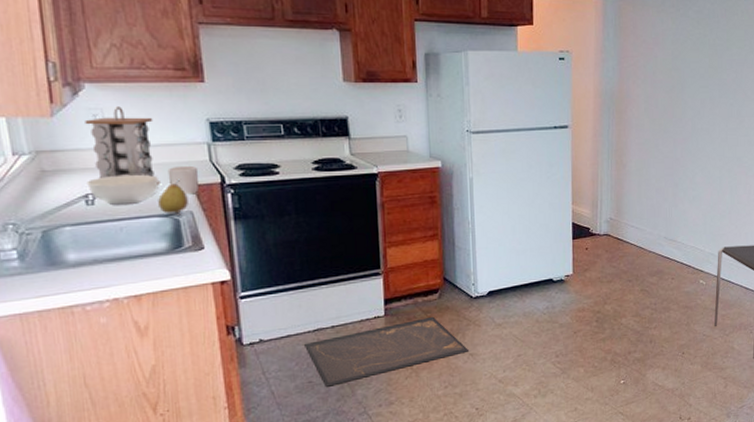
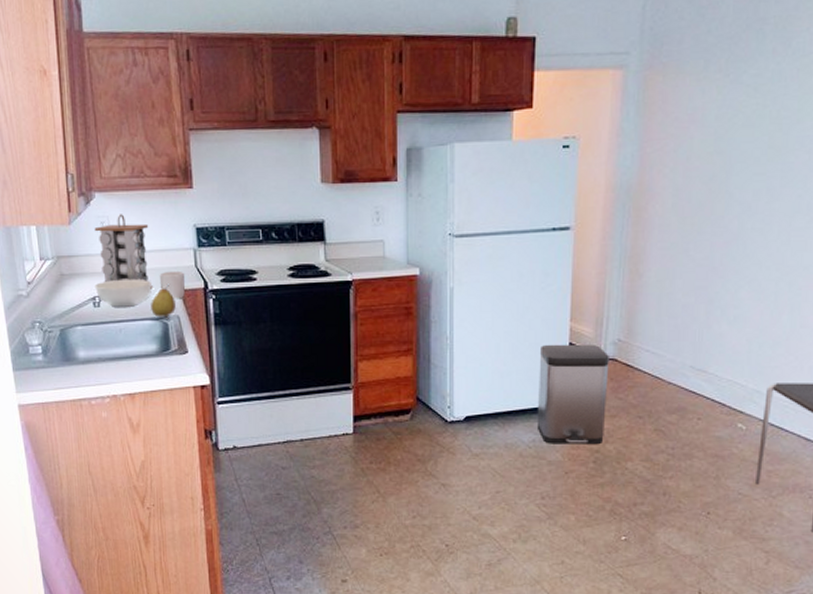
doormat: present [305,316,468,387] -> none [274,438,440,501]
pedal bin: none [548,223,604,310] -> present [536,344,609,445]

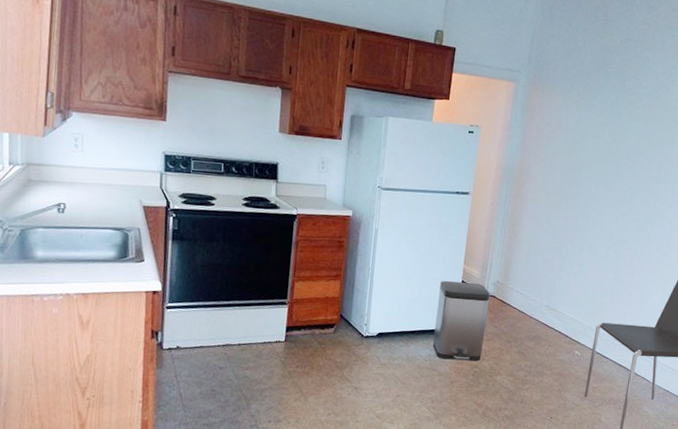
spice rack: present [94,214,153,290] -> none [68,134,121,203]
bowl: present [94,280,152,307] -> none [61,190,117,216]
fruit: present [151,284,176,318] -> none [114,199,138,229]
mug: present [159,270,186,299] -> none [125,188,150,214]

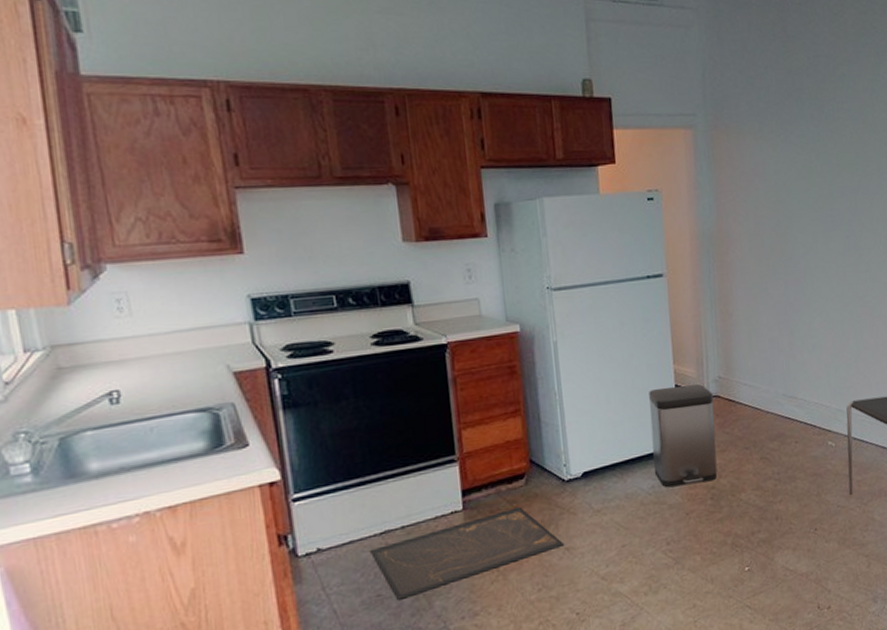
doormat: none [213,348,353,397] -> present [370,506,564,600]

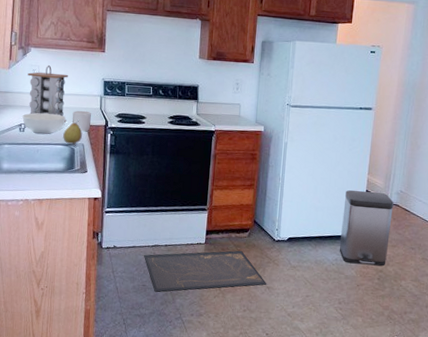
spice rack: none [107,288,196,376] -> present [27,65,69,123]
bowl: none [110,364,194,402] -> present [22,113,66,134]
fruit: none [194,366,229,408] -> present [63,119,82,145]
mug: none [204,349,241,384] -> present [72,110,92,132]

